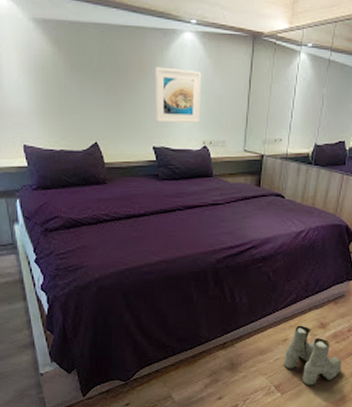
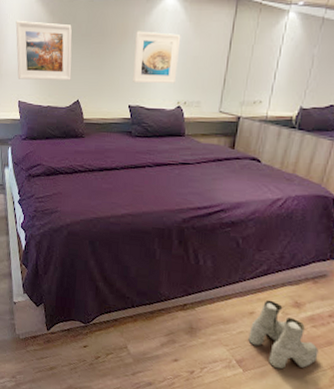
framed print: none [11,49,86,121] -> present [15,20,72,80]

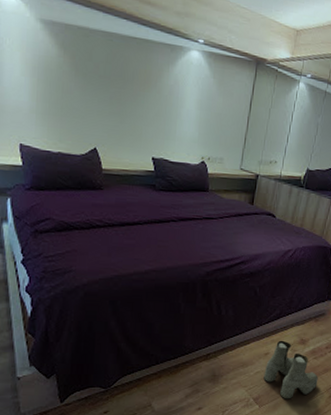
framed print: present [15,20,72,80] -> none [14,47,88,126]
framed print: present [133,31,181,84] -> none [157,80,206,139]

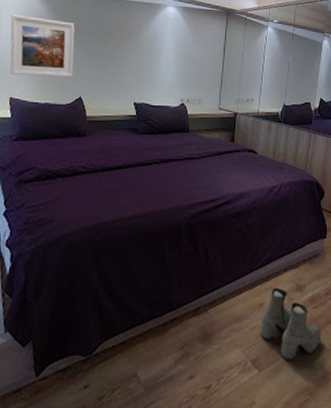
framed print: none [14,47,88,126] -> present [10,14,75,77]

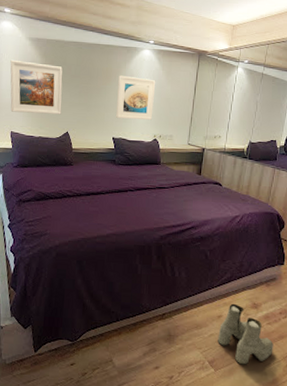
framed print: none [138,33,182,83] -> present [116,75,156,121]

